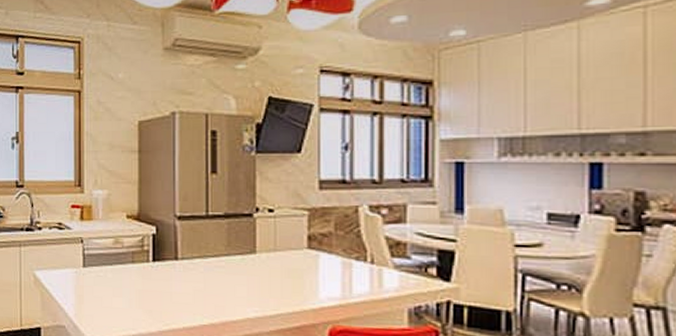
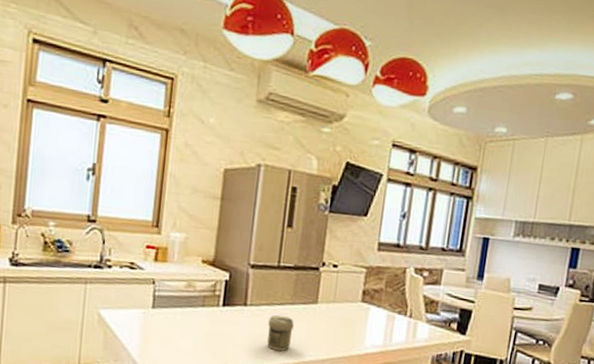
jar: none [203,267,232,308] -> present [267,315,294,352]

